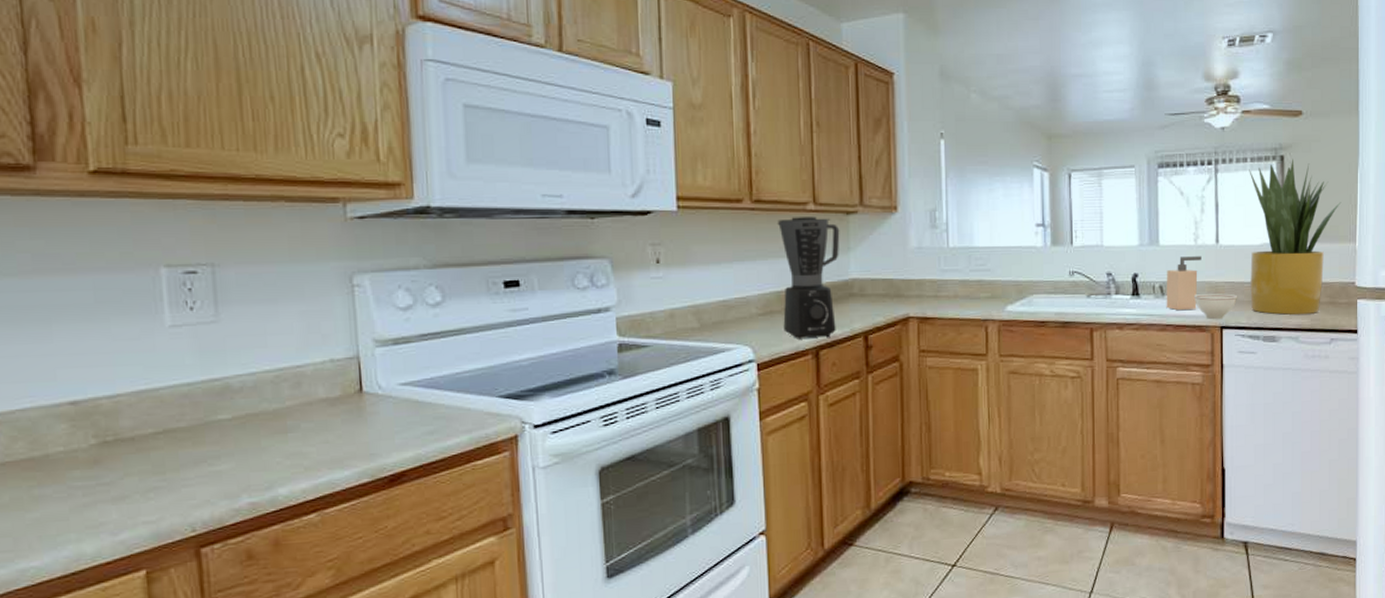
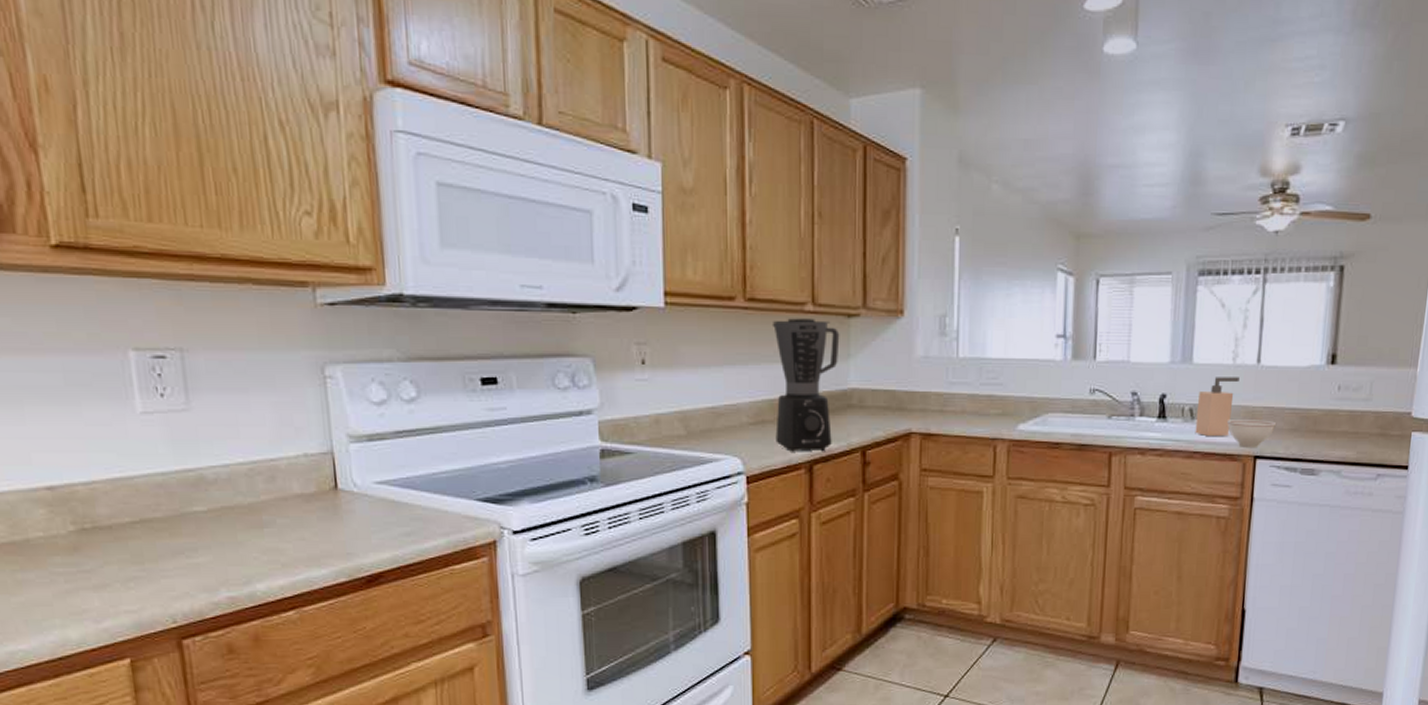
planter: present [1249,158,1342,315] -> none [1290,269,1406,446]

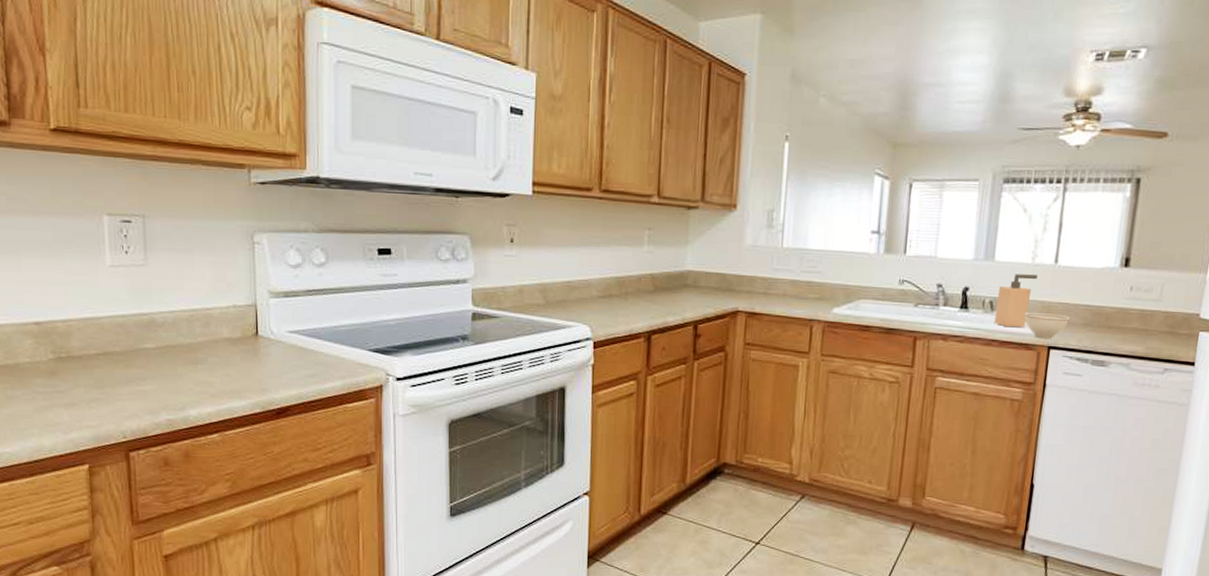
blender: present [772,318,840,452] -> none [620,208,680,323]

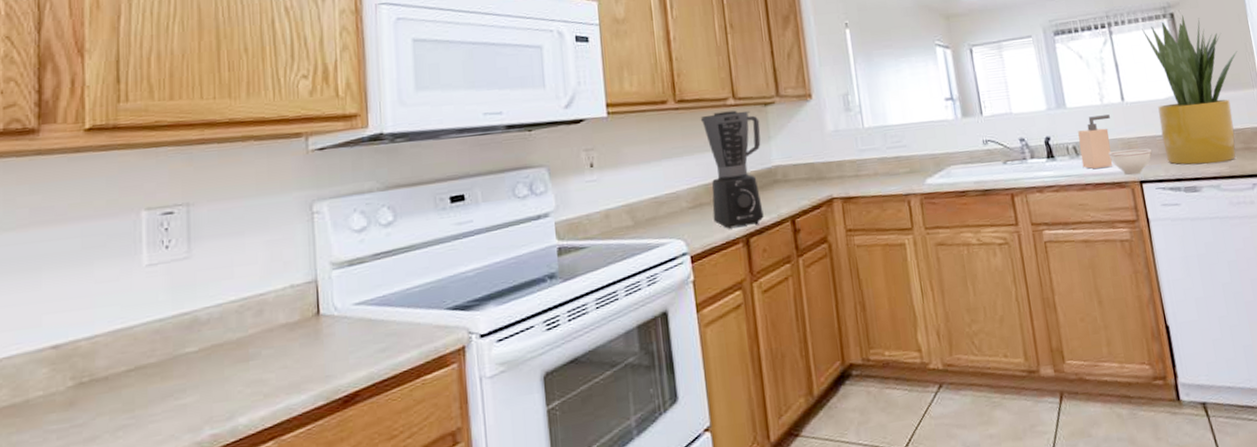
blender: none [620,208,680,323] -> present [700,110,764,229]
planter: none [1083,182,1197,342] -> present [1142,14,1238,165]

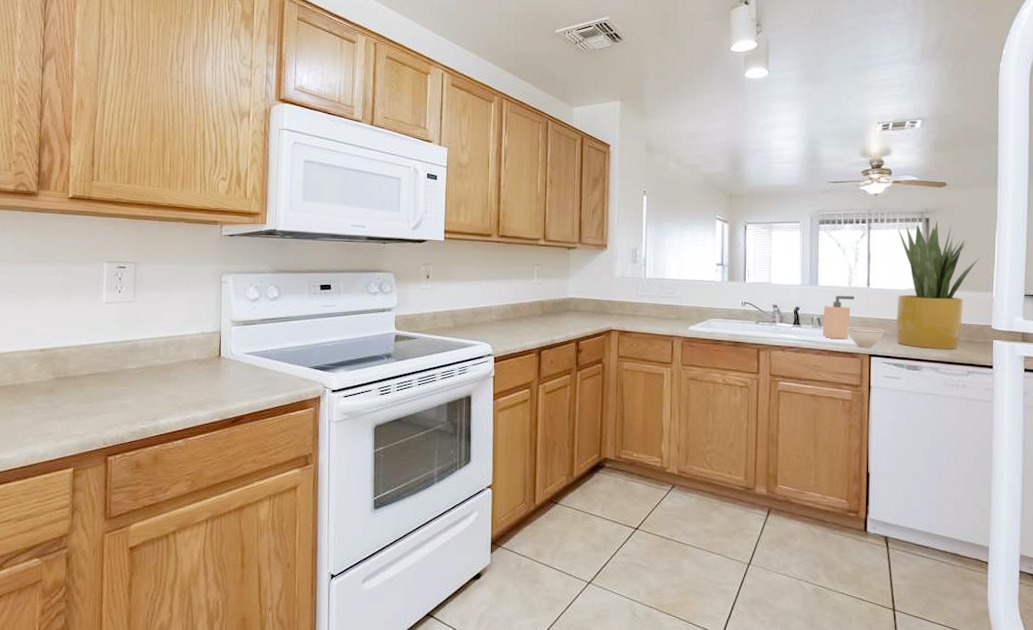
blender: present [700,110,764,229] -> none [515,249,562,341]

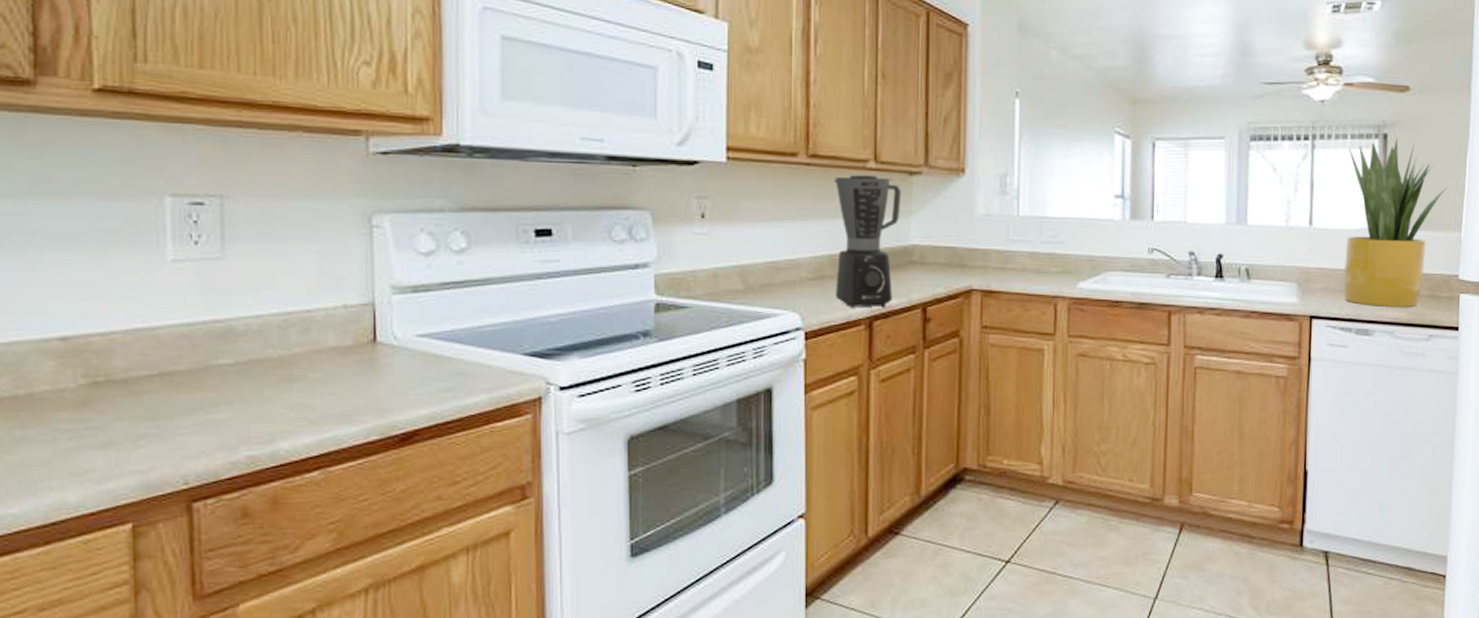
blender: none [515,249,562,341] -> present [834,175,902,308]
soap dispenser: present [822,296,854,340] -> none [1252,238,1293,297]
bowl: present [846,327,885,349] -> none [1282,280,1331,309]

